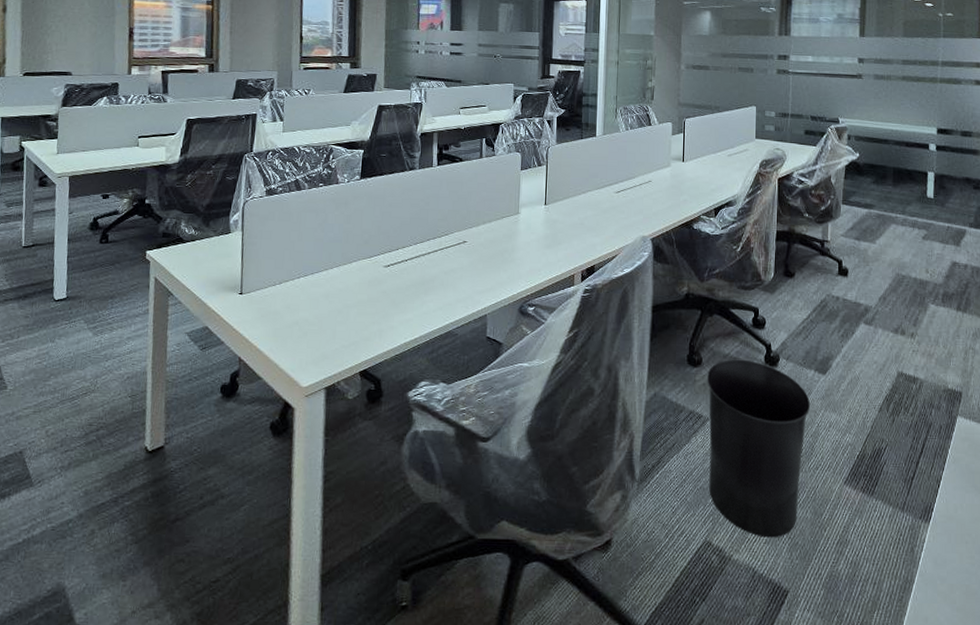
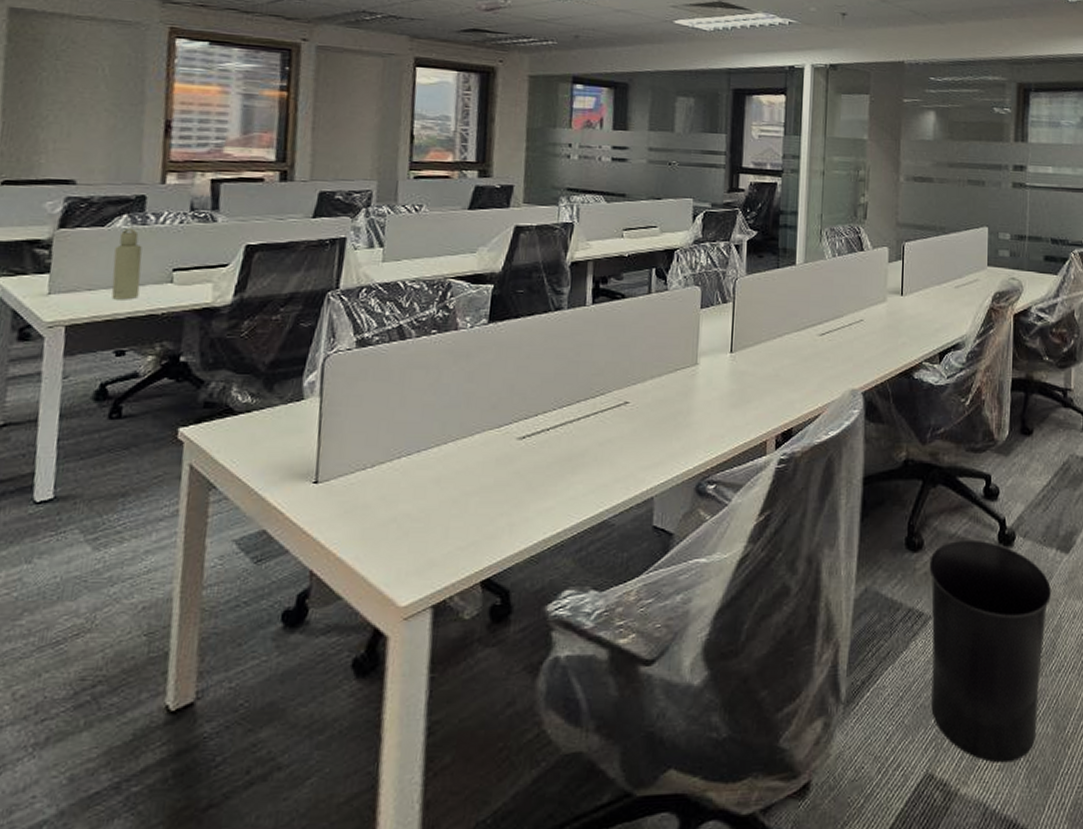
bottle: none [98,107,118,159] -> present [111,228,142,300]

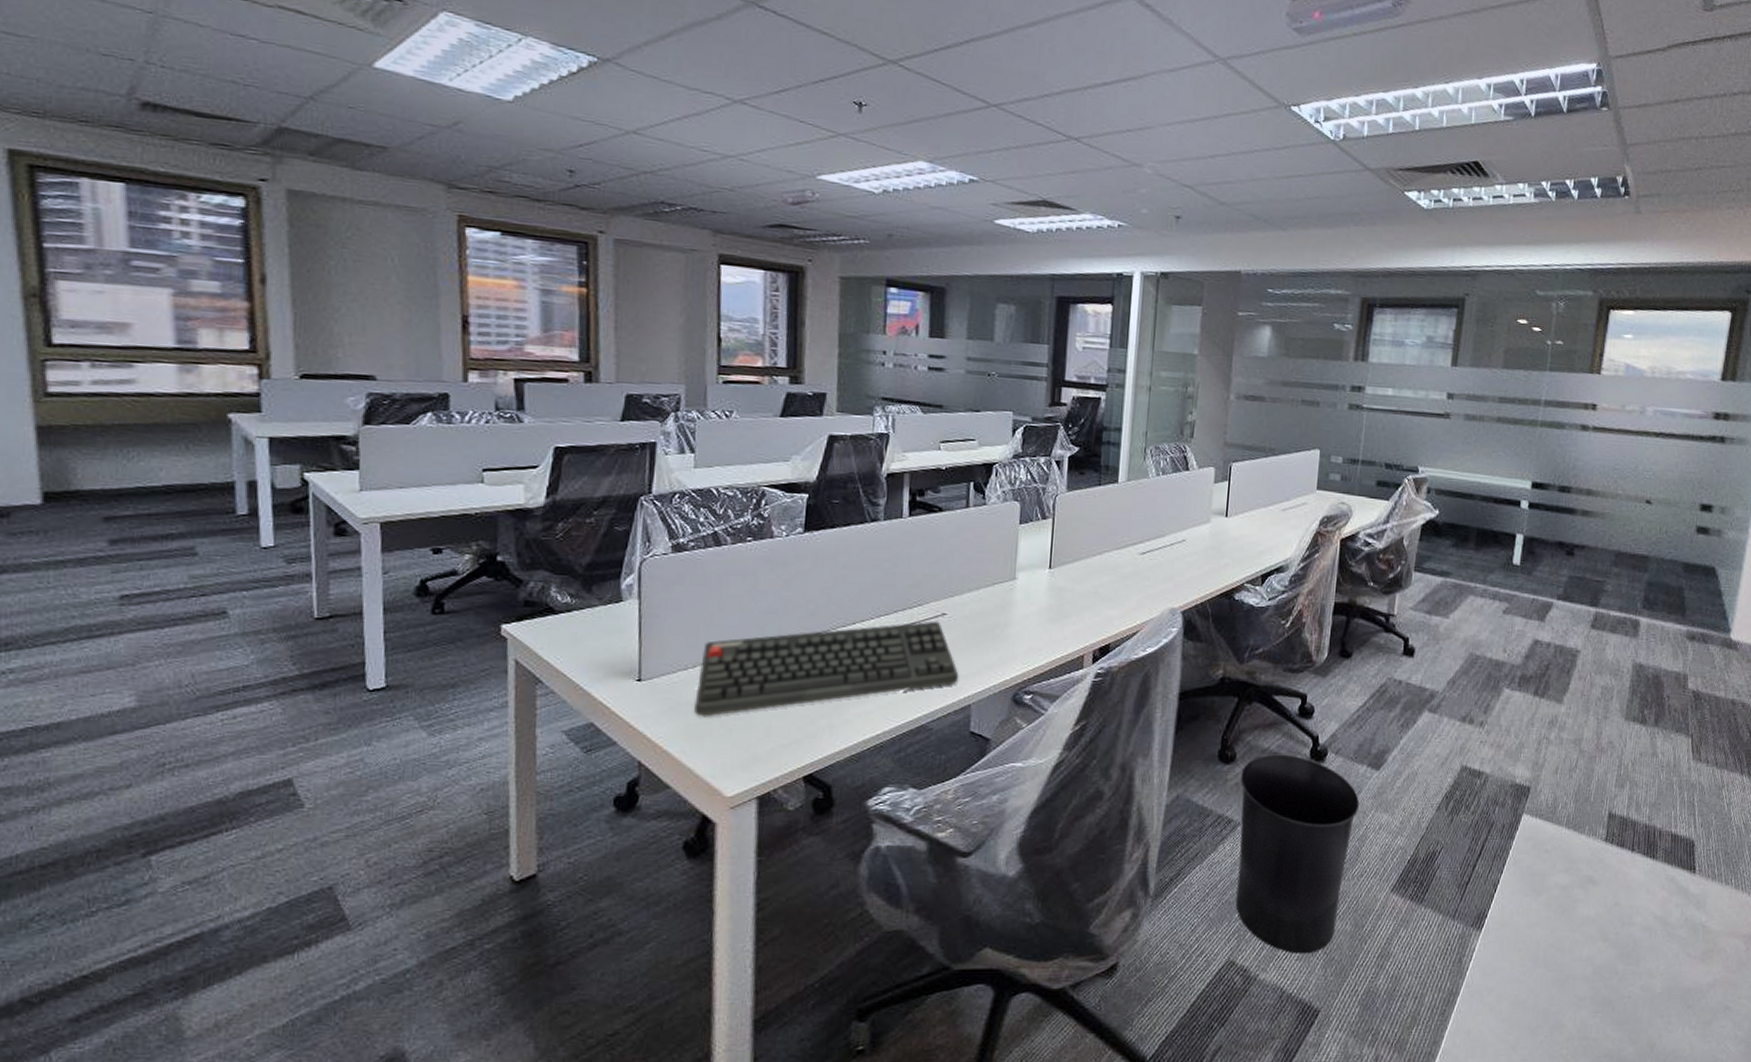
bottle: present [111,228,142,300] -> none [422,426,451,499]
computer keyboard: none [370,410,642,520] -> present [694,620,959,718]

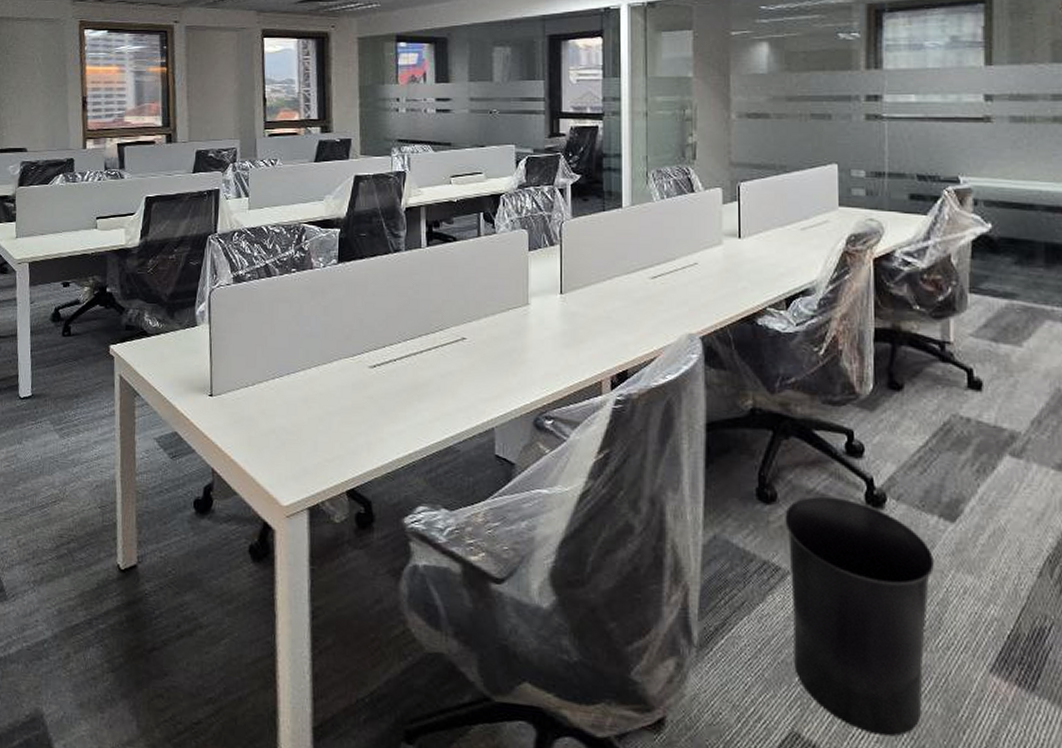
computer keyboard: present [694,620,959,718] -> none [254,345,481,431]

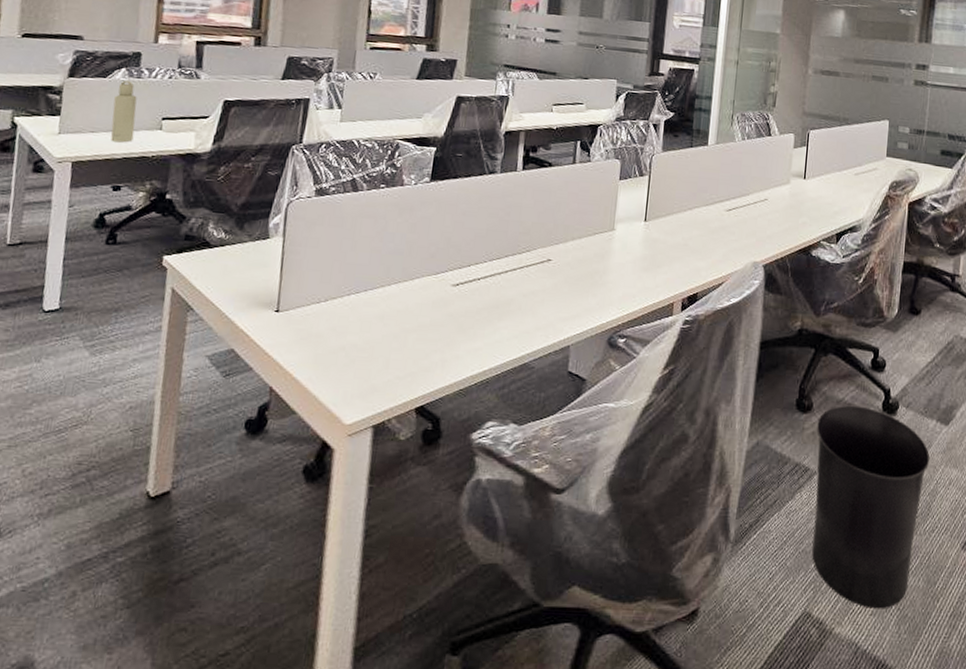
bottle: none [56,185,75,243] -> present [111,80,137,143]

